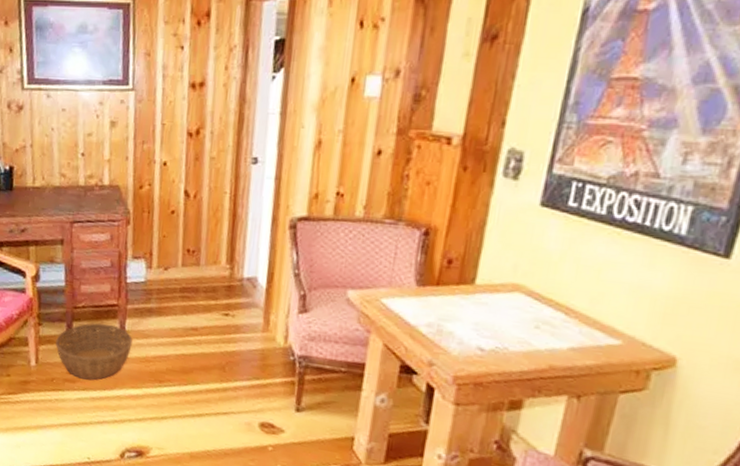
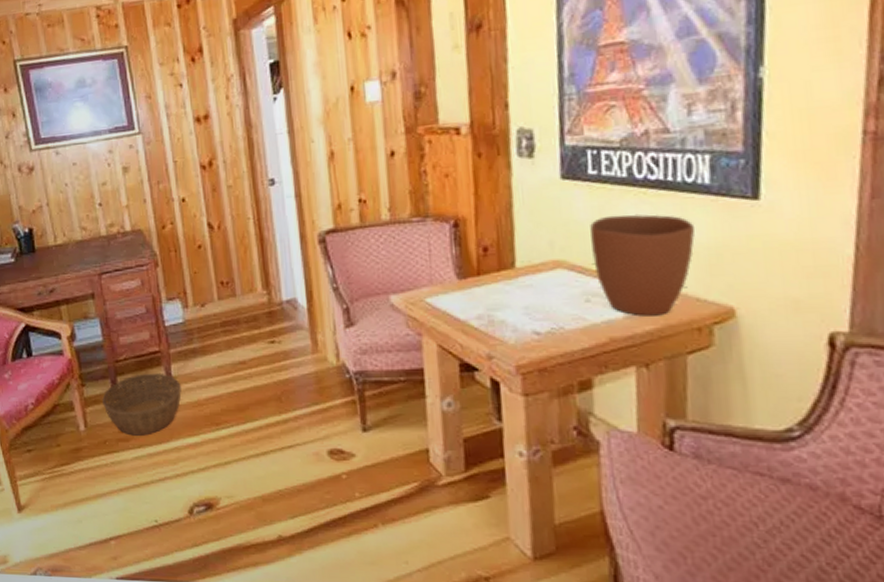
vase: none [551,249,659,353] -> present [590,214,695,316]

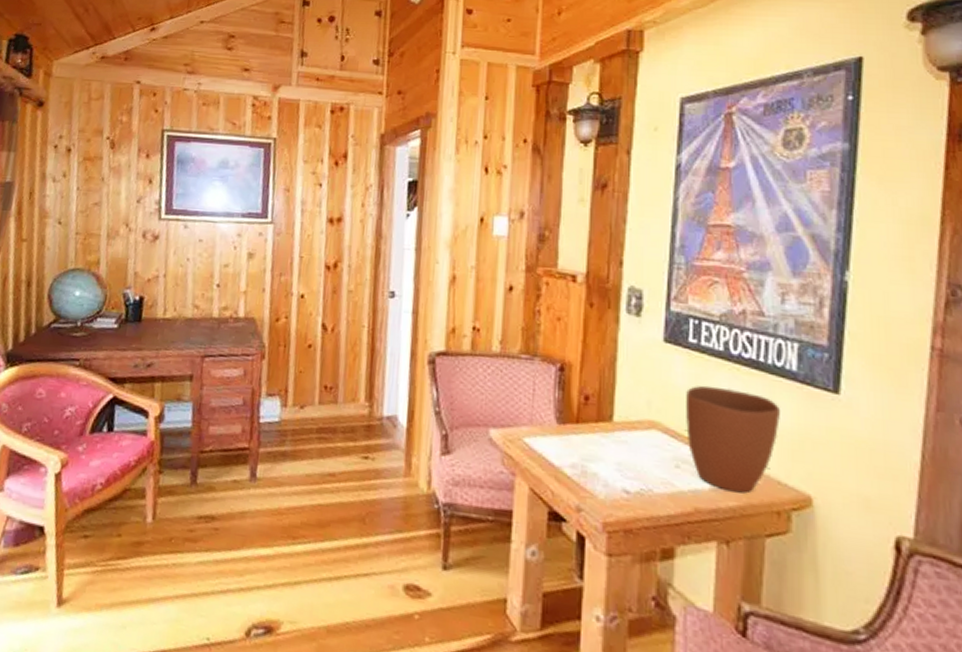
basket: present [102,372,181,436] -> none [177,469,264,539]

